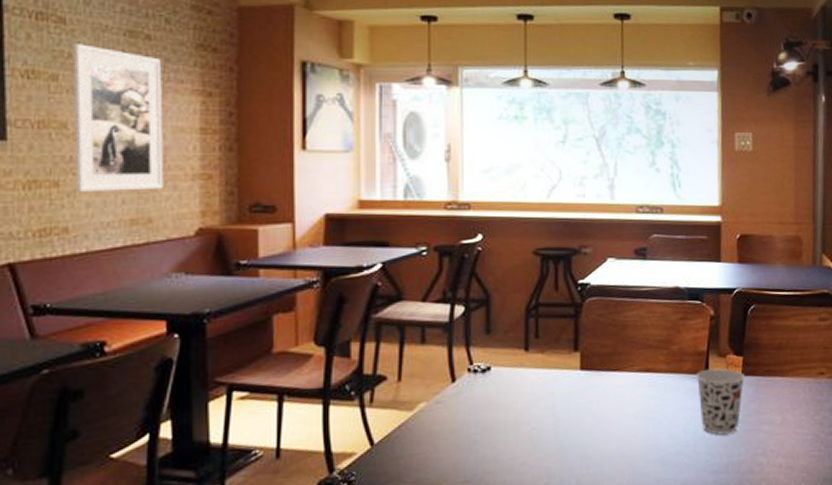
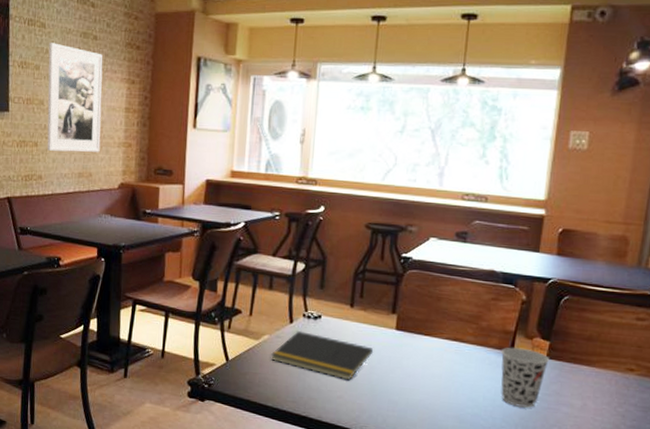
notepad: none [429,389,558,442] -> present [270,330,374,381]

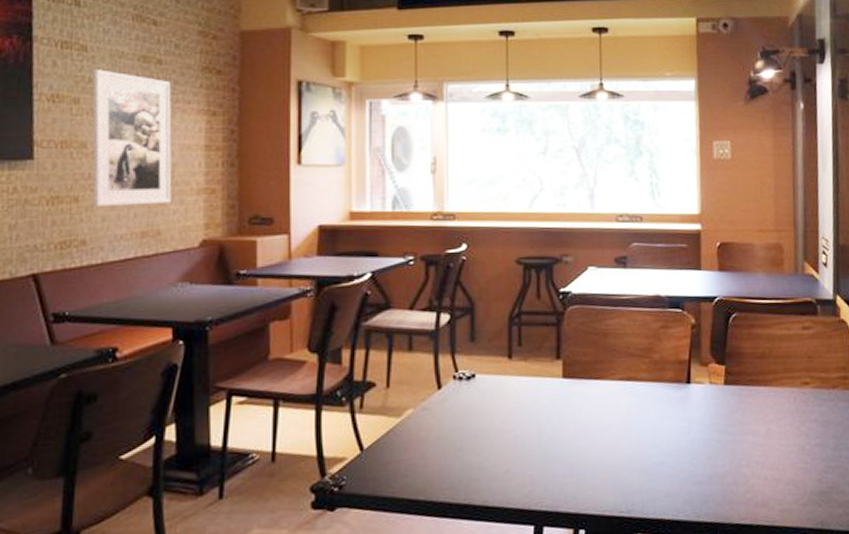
notepad: present [270,330,374,381] -> none [417,396,541,450]
cup: present [501,347,550,408] -> none [679,377,728,446]

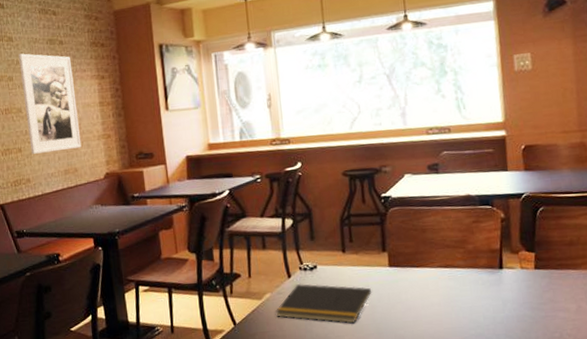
notepad: none [417,396,541,450] -> present [275,283,372,324]

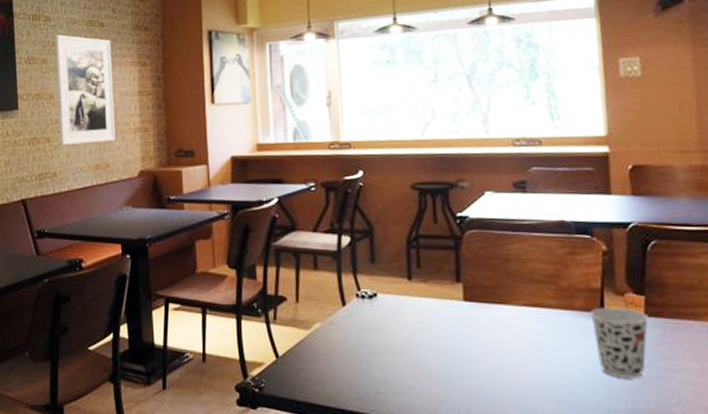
notepad: present [275,283,372,324] -> none [325,313,443,367]
cup: none [492,263,539,321] -> present [590,307,650,380]

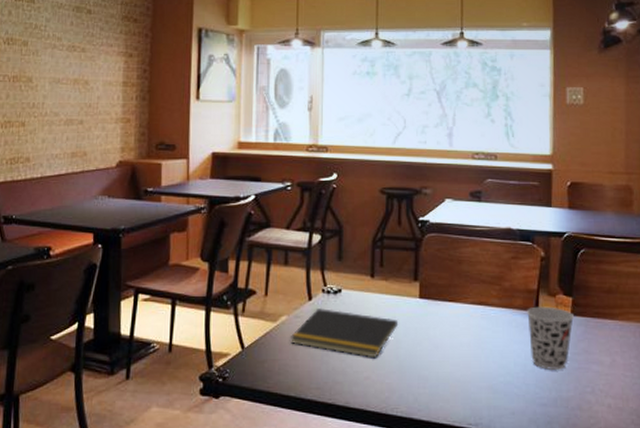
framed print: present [55,34,116,145] -> none [35,18,98,131]
notepad: none [325,313,443,367] -> present [289,307,399,358]

